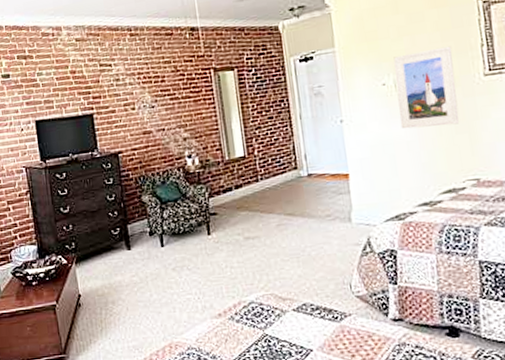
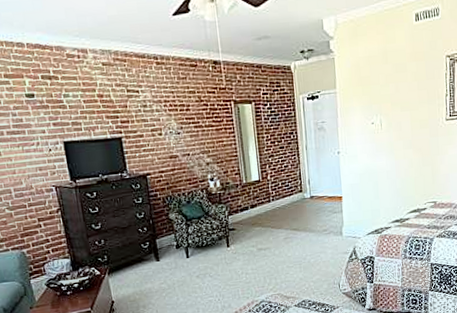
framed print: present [393,46,459,129] -> none [381,94,426,161]

